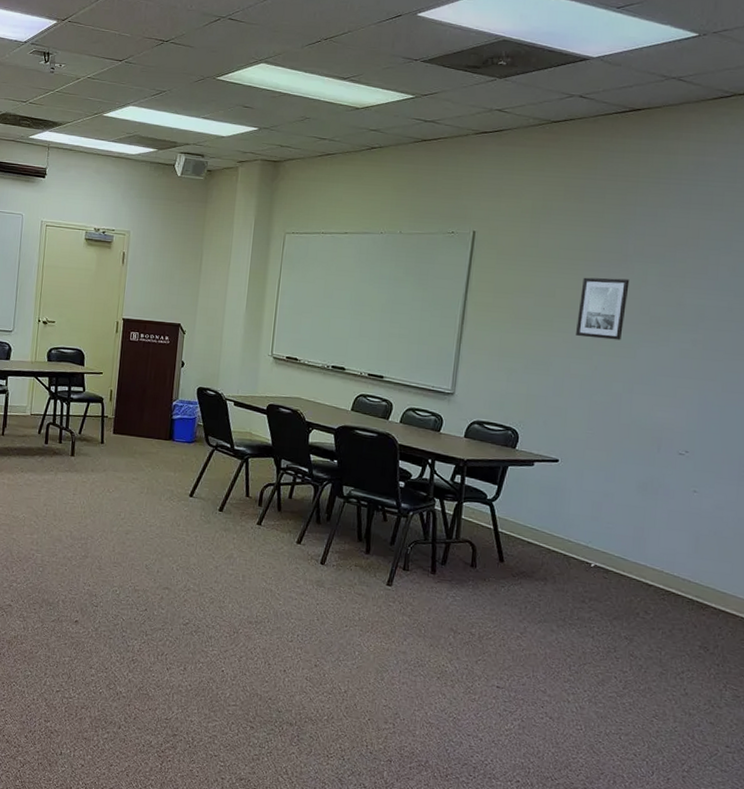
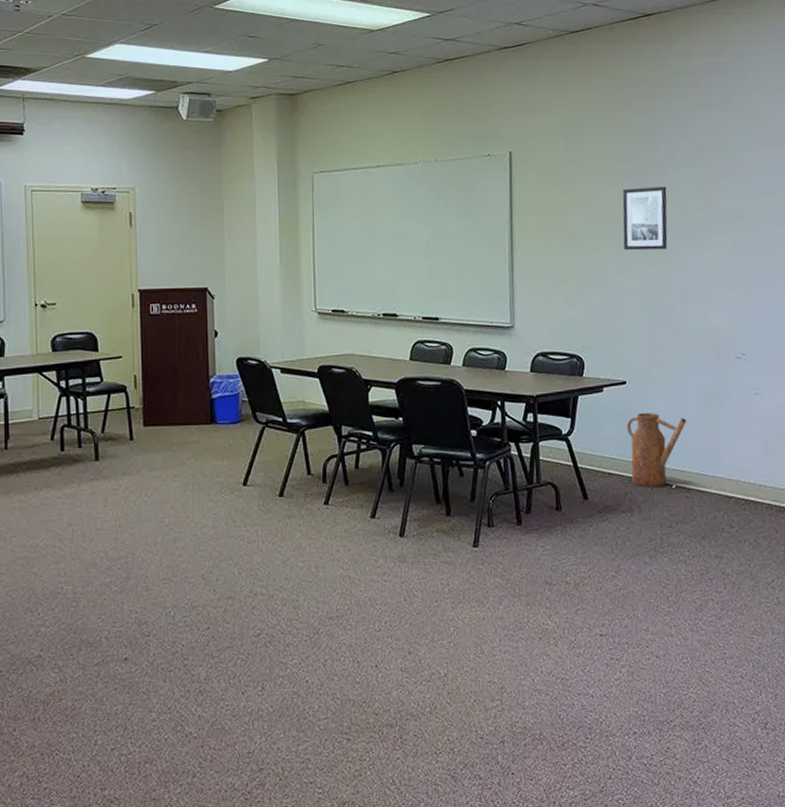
watering can: none [550,491,616,564] -> present [627,413,687,488]

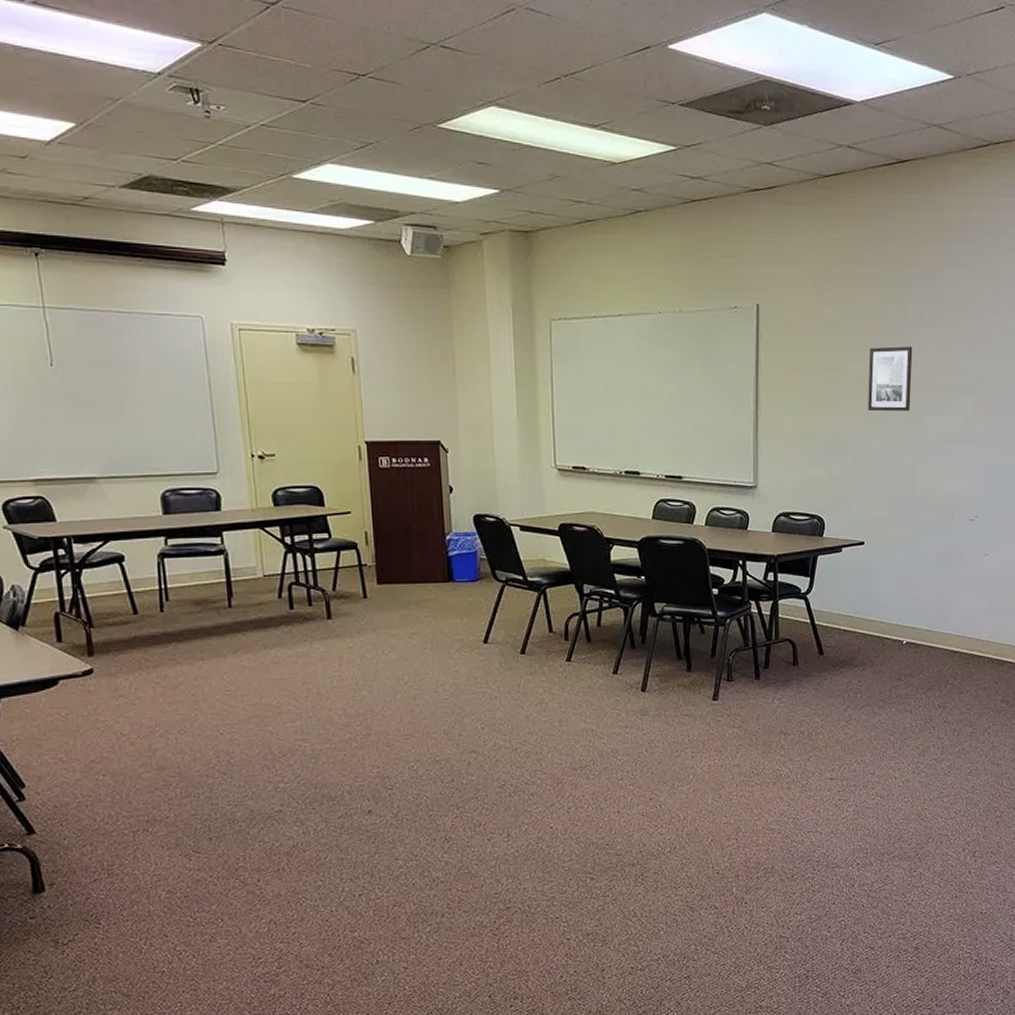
watering can: present [627,413,687,488] -> none [863,572,920,644]

